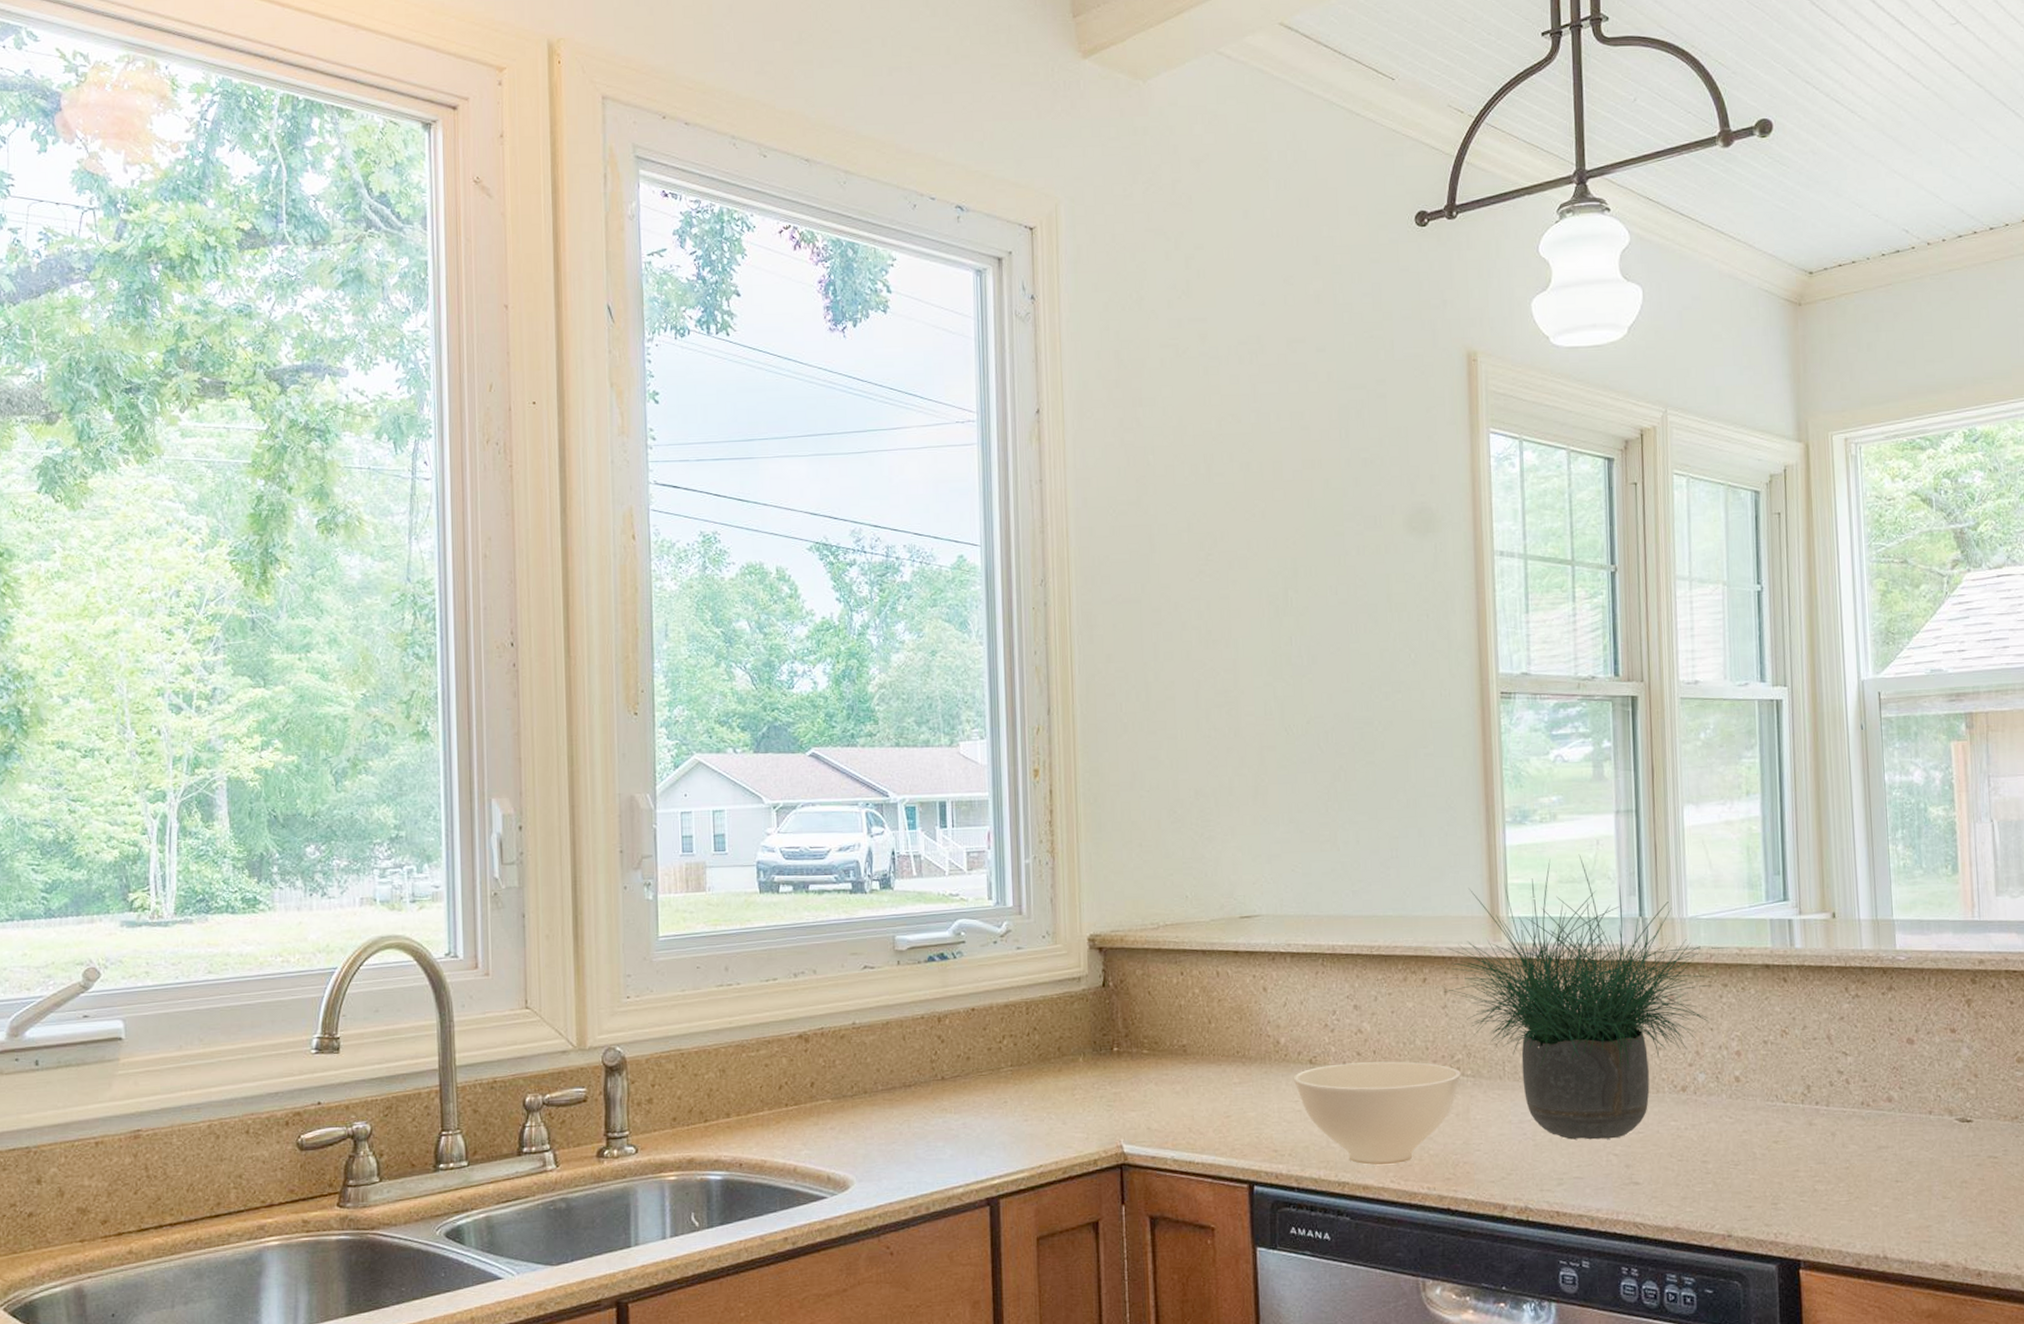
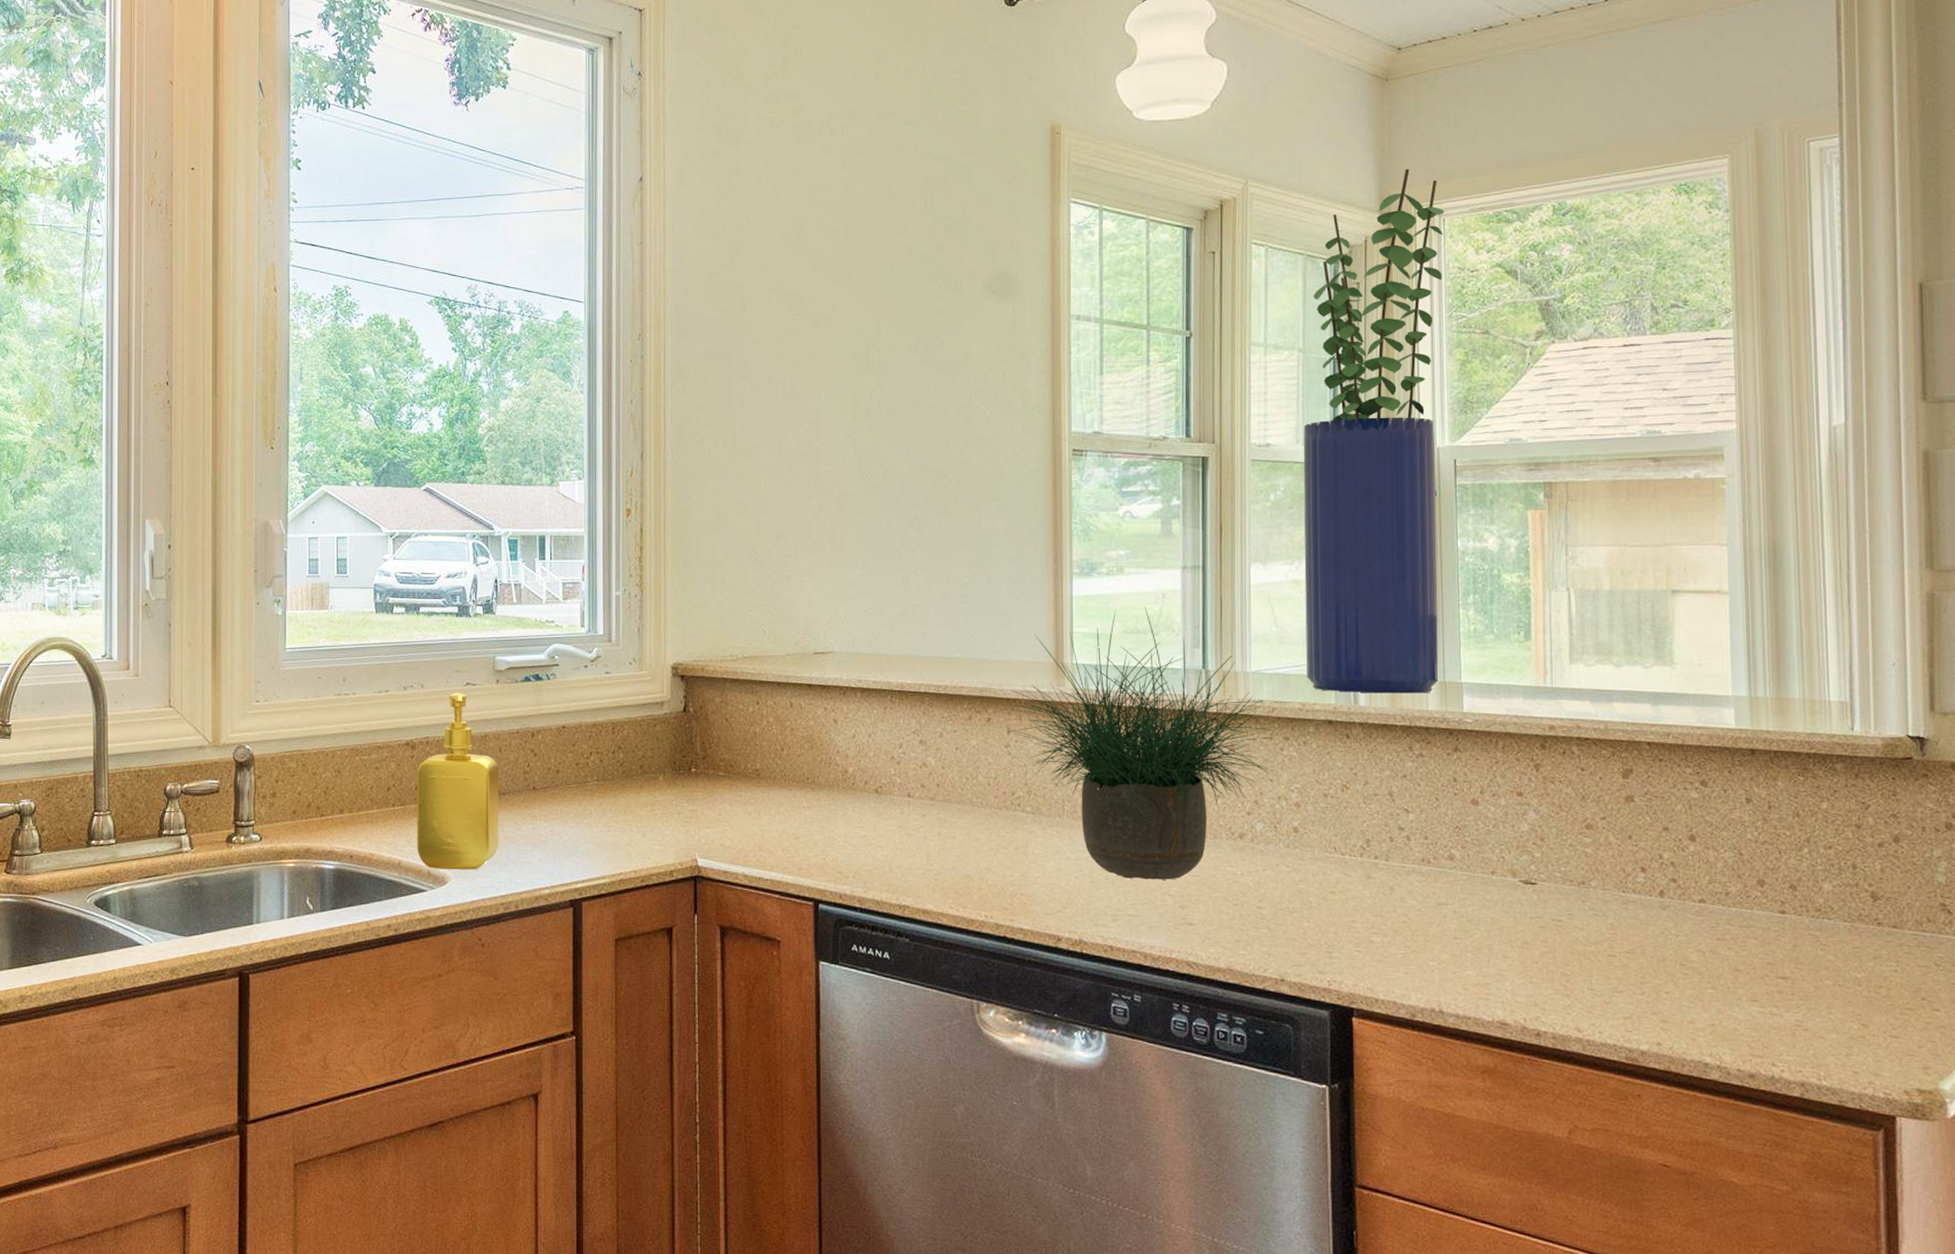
soap dispenser: none [811,977,906,1173] -> present [417,693,499,870]
bowl: present [1293,1061,1462,1165] -> none [859,794,1022,891]
vase: none [1731,395,1872,935] -> present [1303,169,1444,693]

